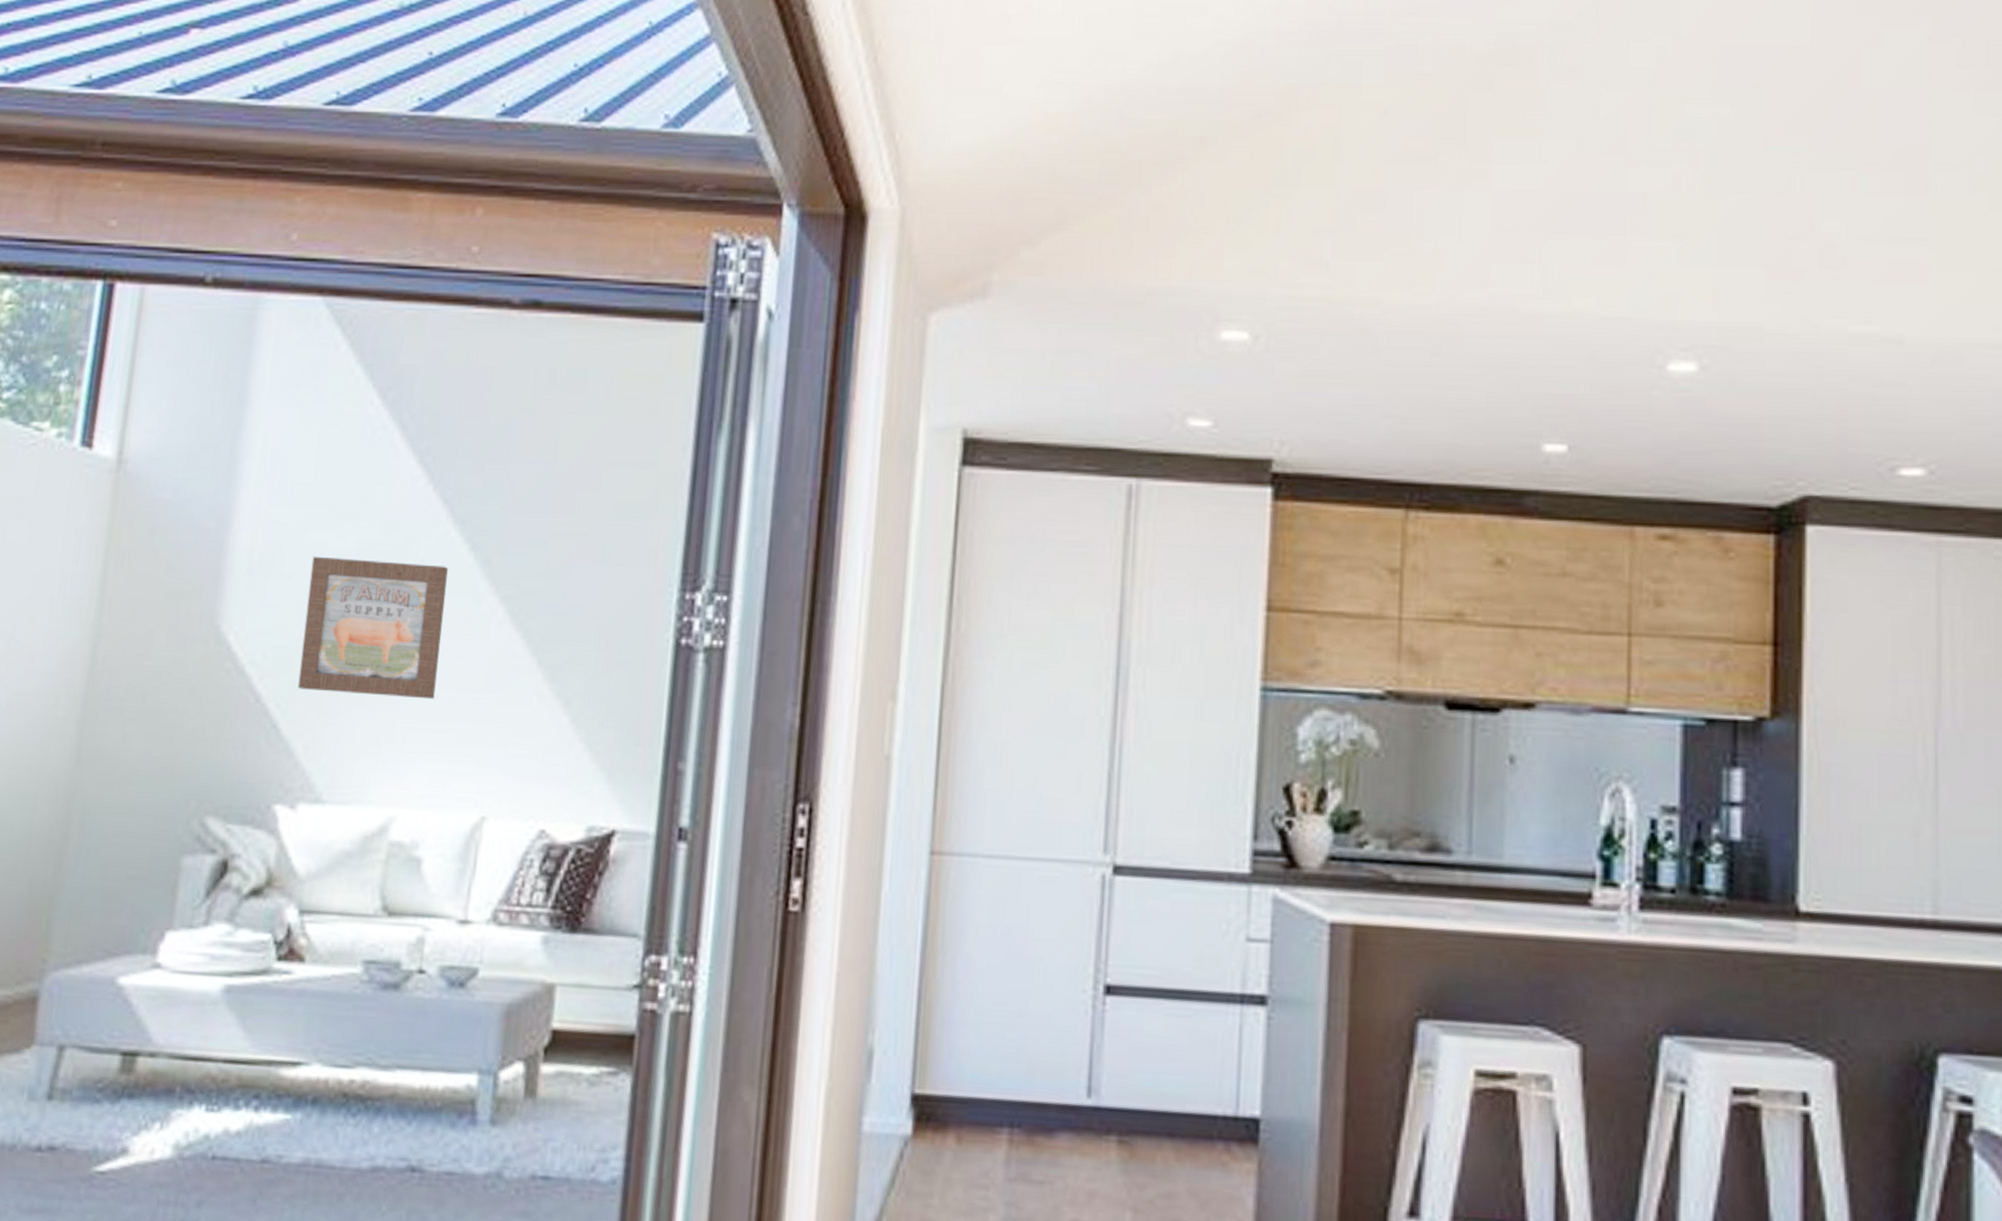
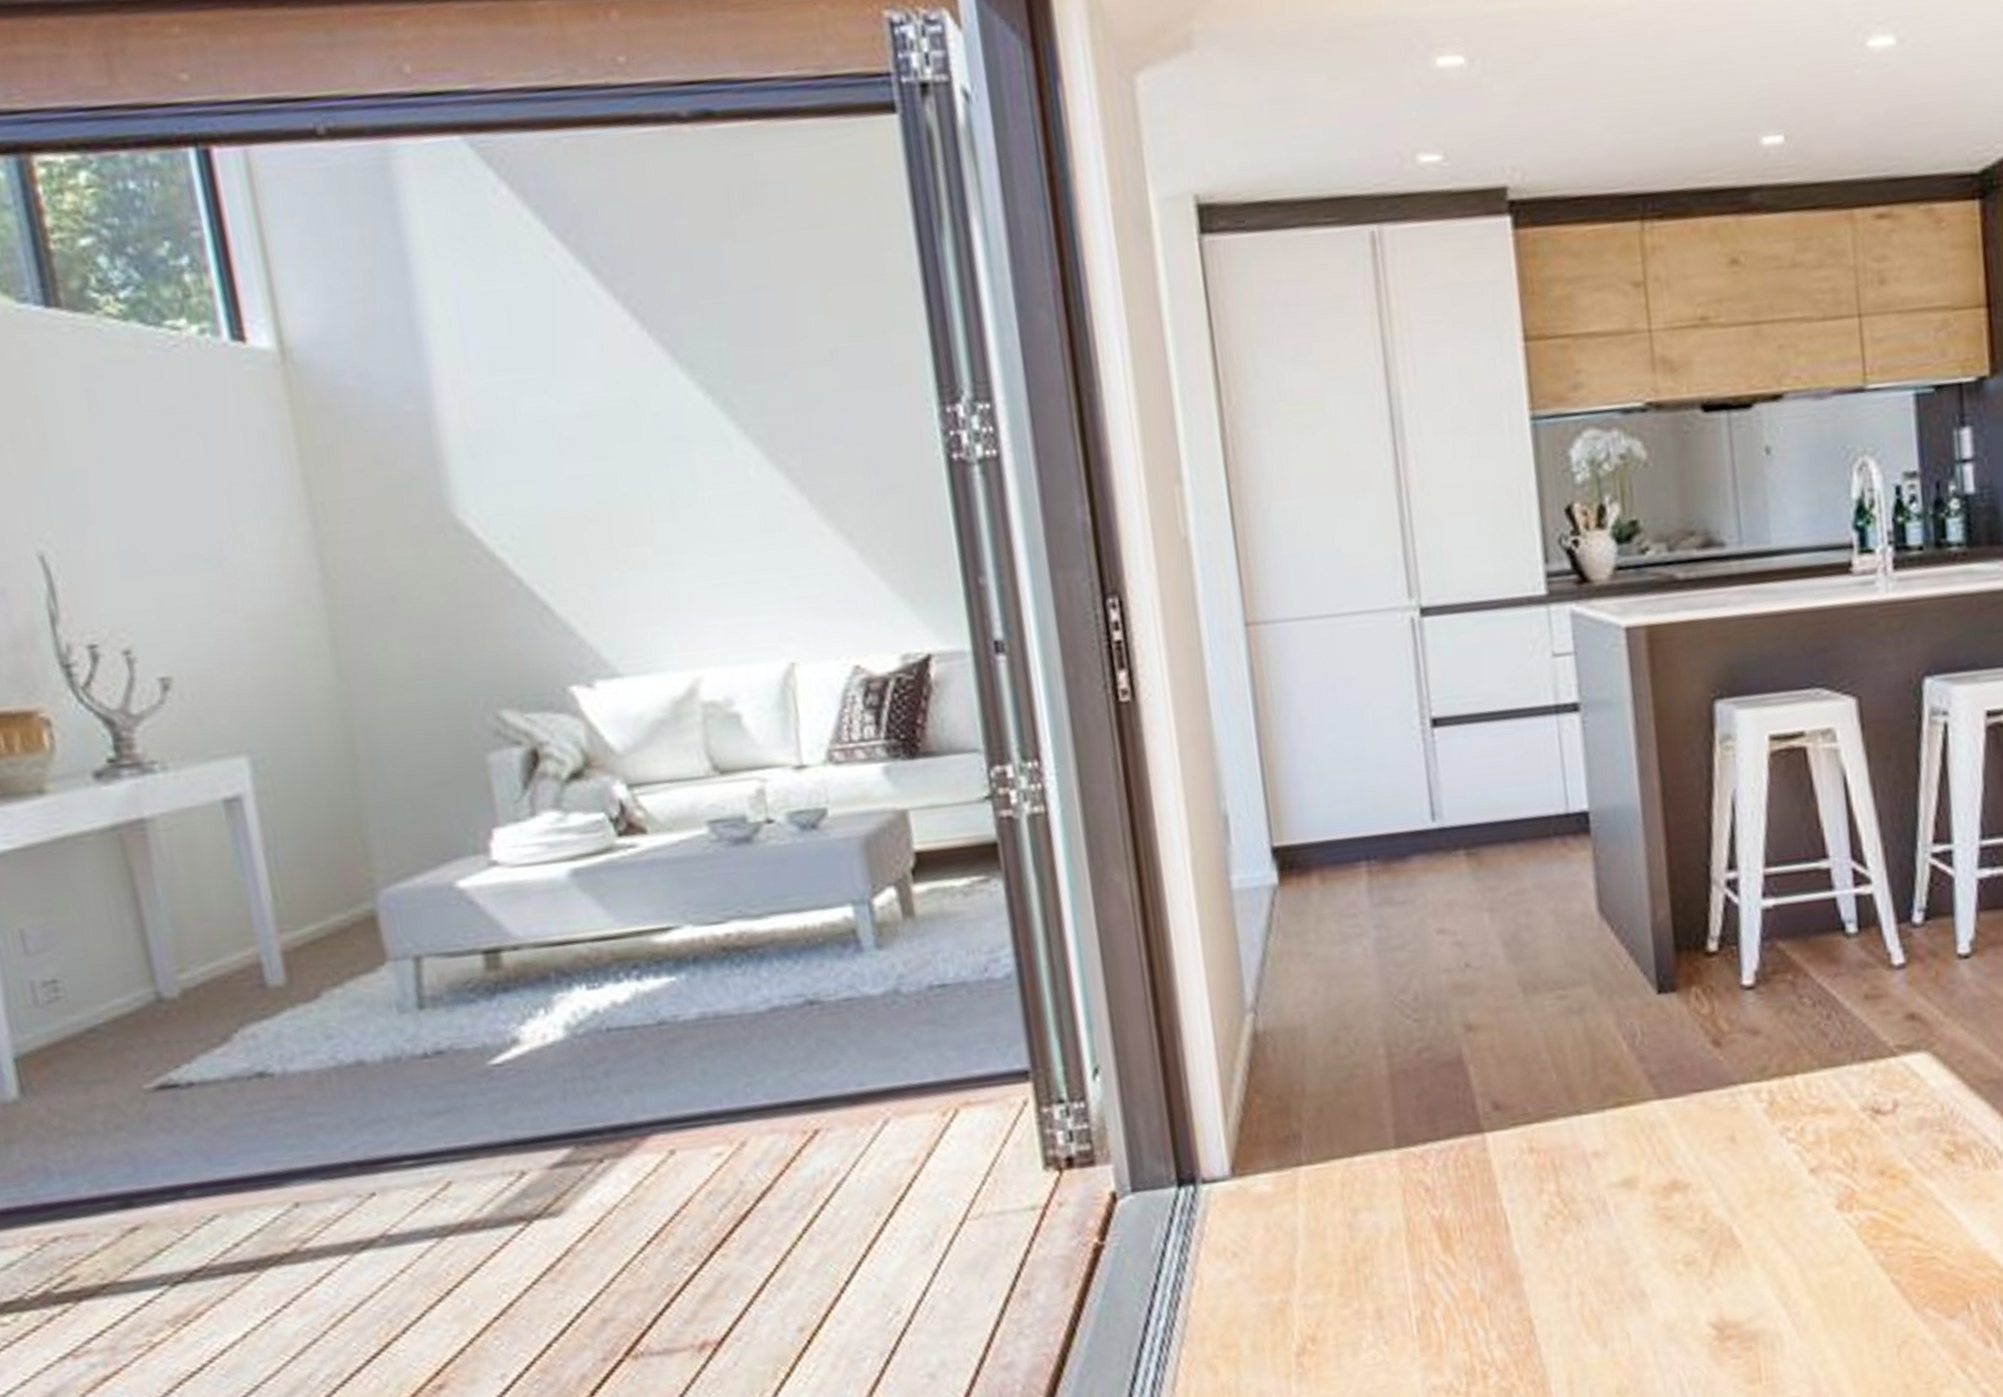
wall art: present [297,556,448,700] -> none [535,414,710,566]

